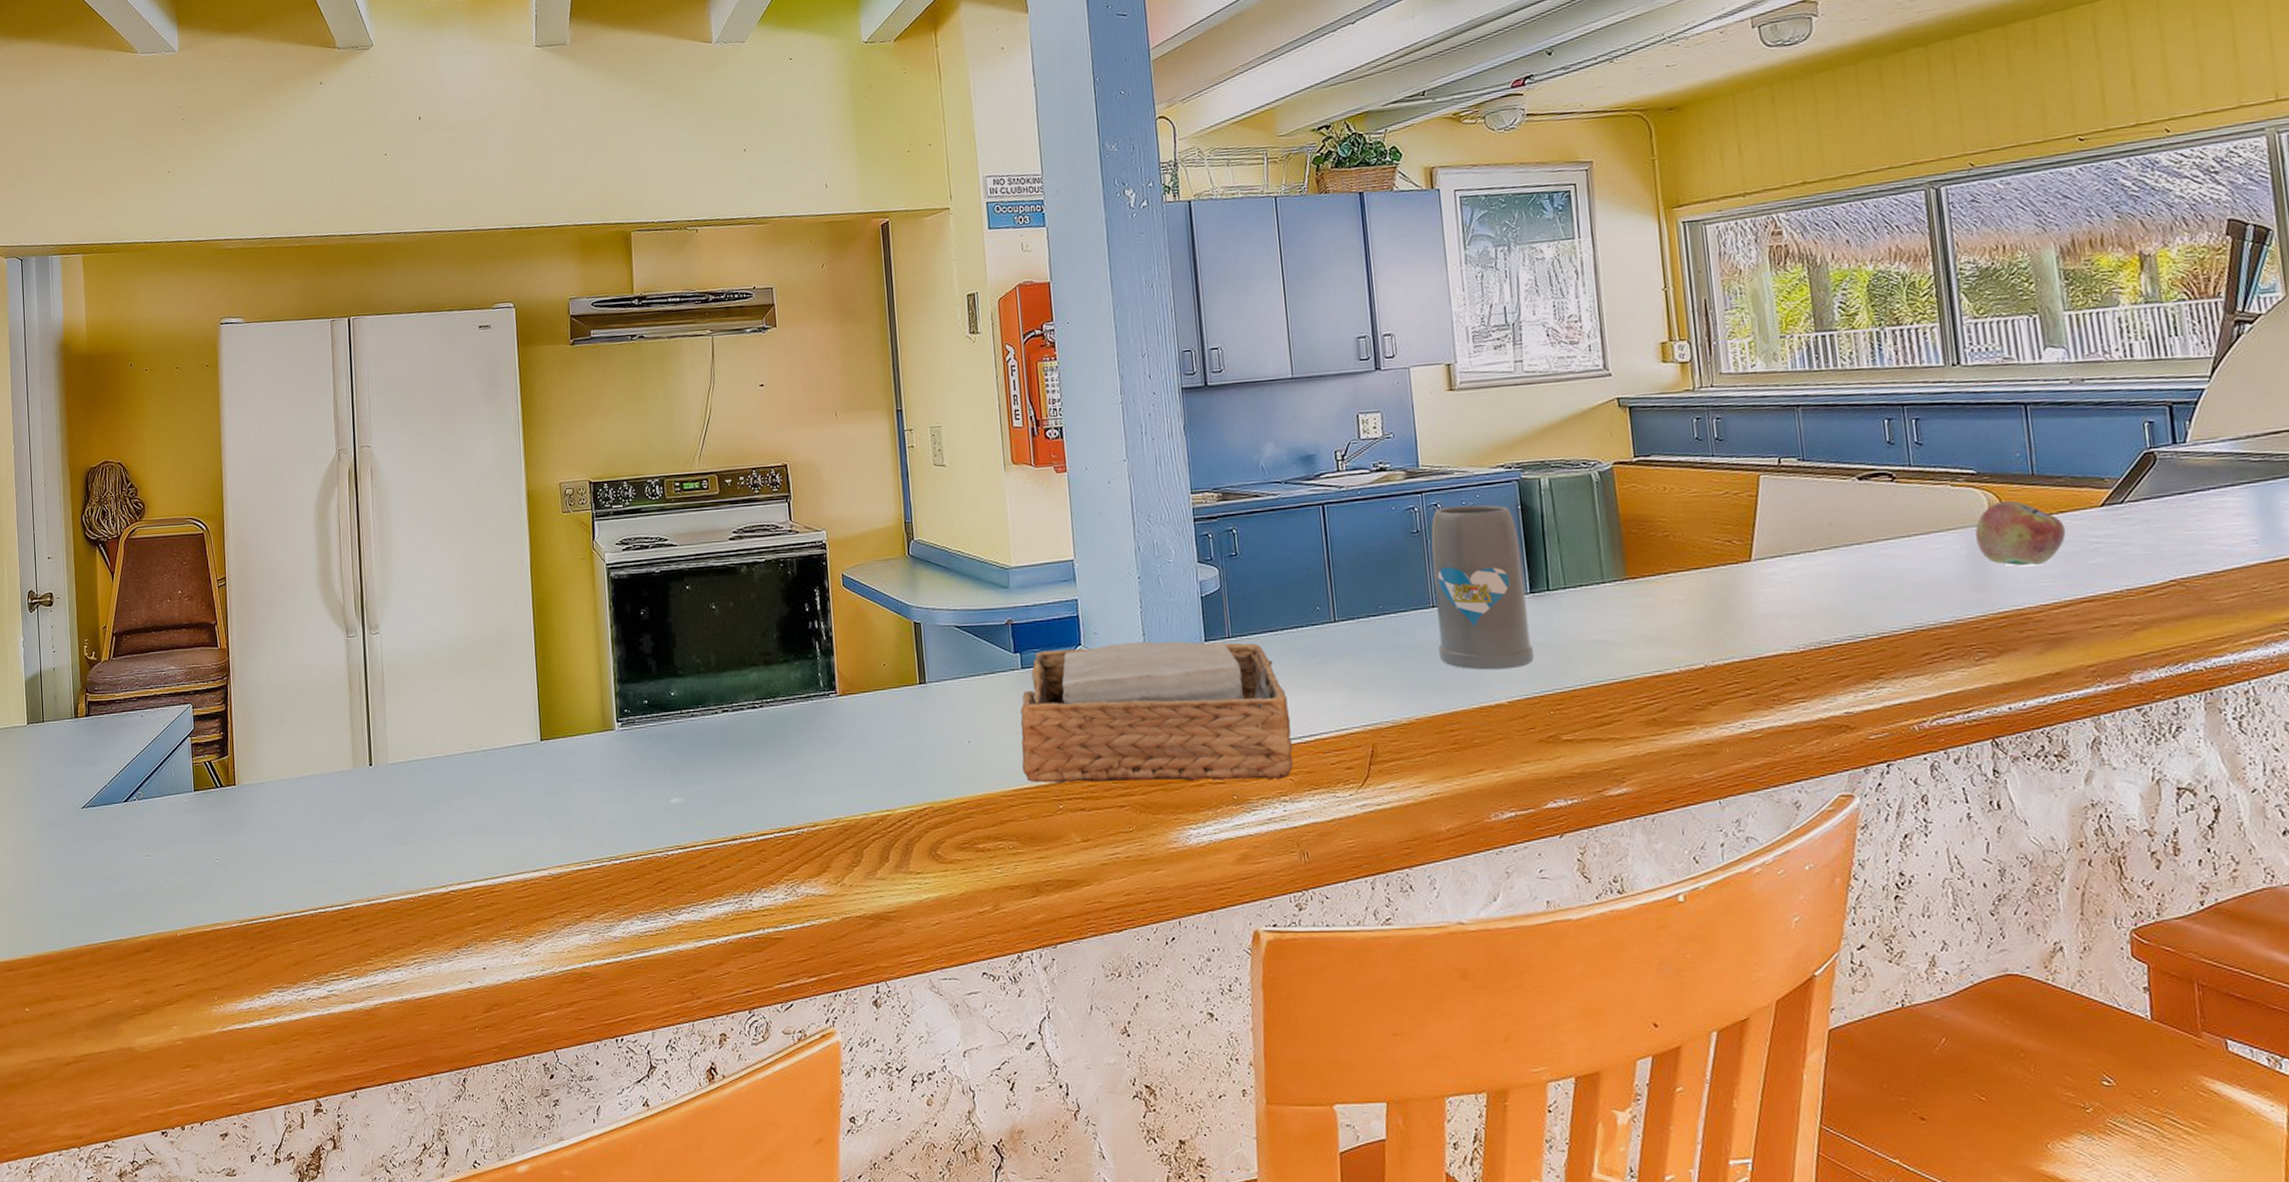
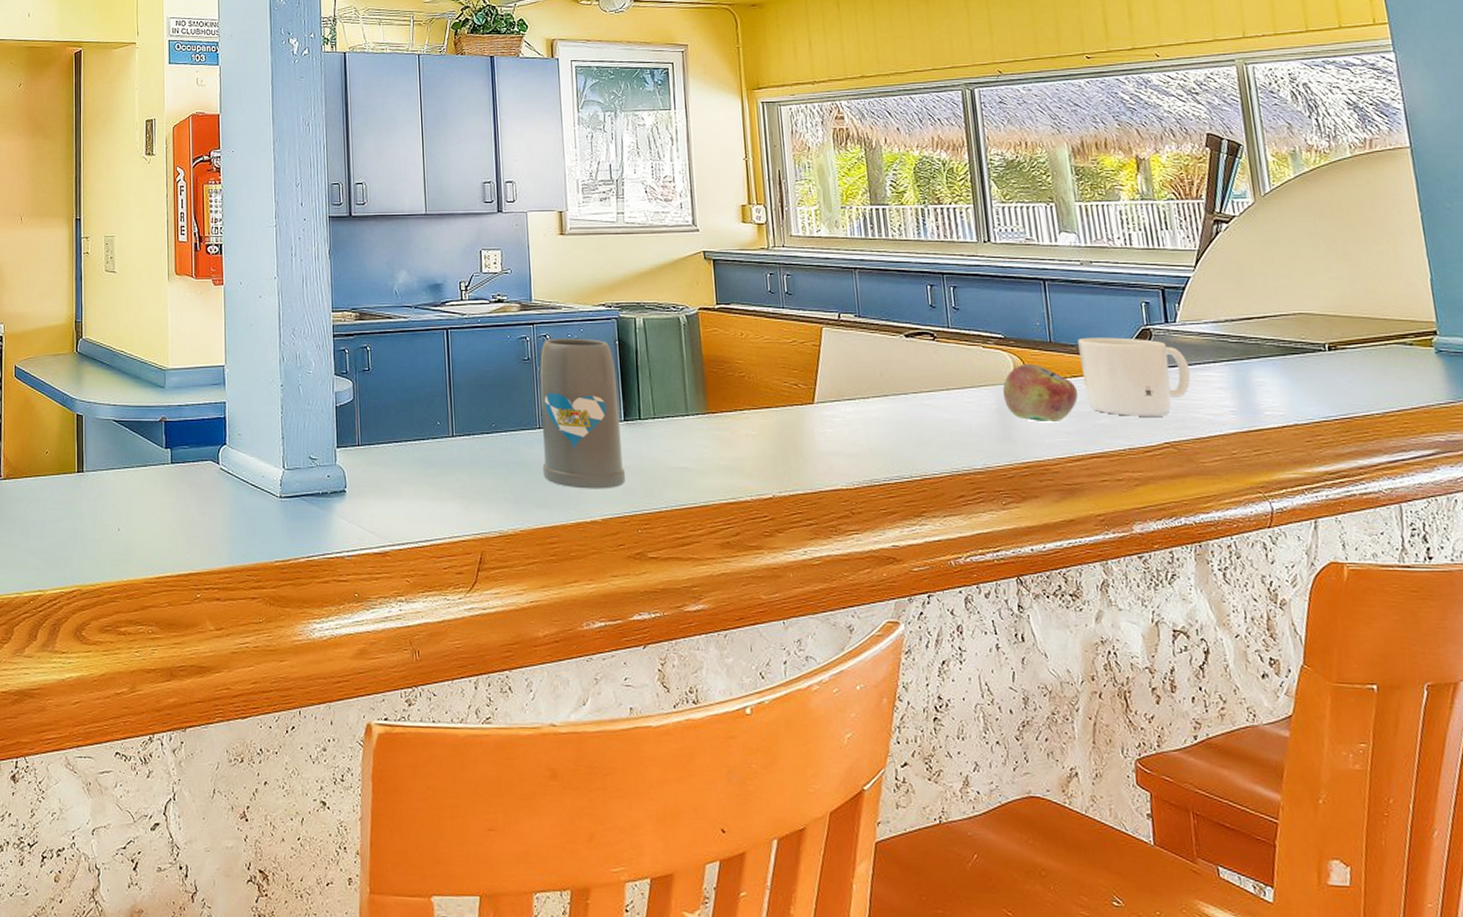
napkin holder: present [1020,640,1293,783] -> none [166,444,411,580]
mug: none [2066,464,2203,553] -> present [1078,337,1191,416]

